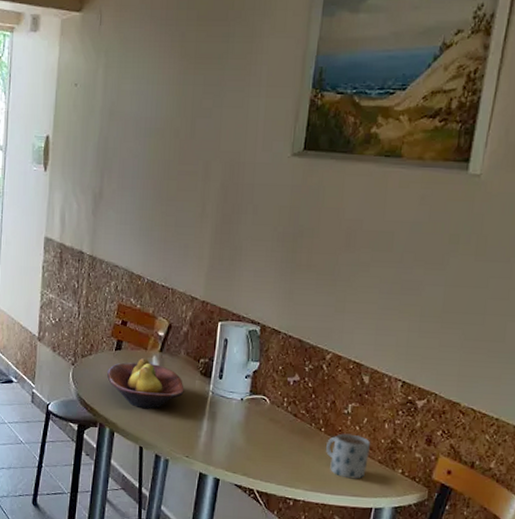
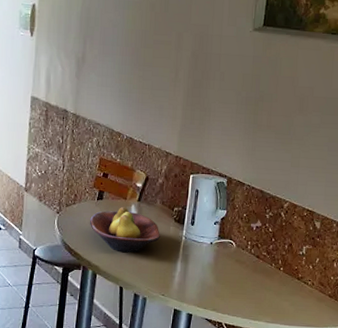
mug: present [326,433,371,479] -> none [284,272,323,312]

